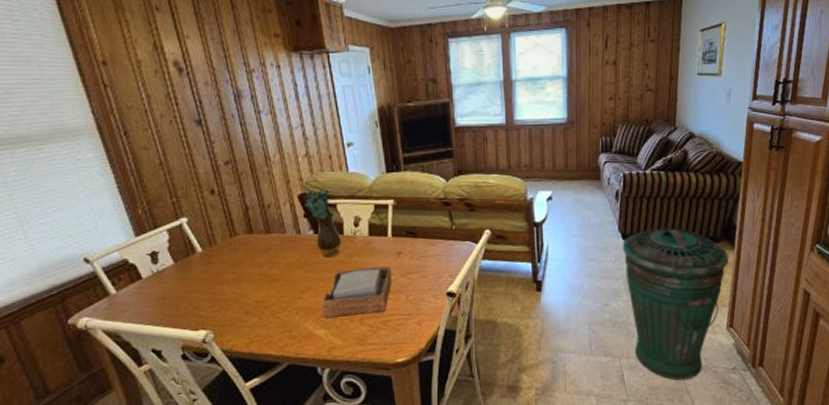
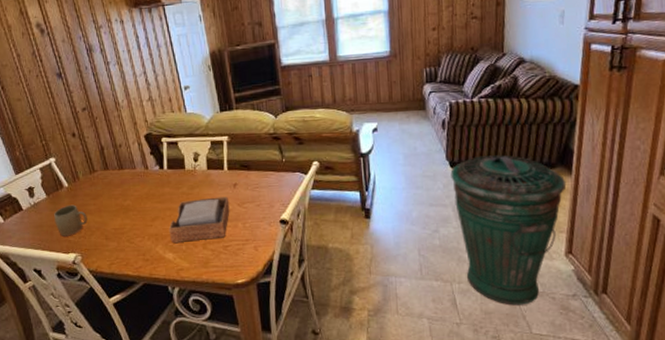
mug: none [182,273,224,311] -> present [54,204,88,237]
vase: present [304,186,341,257] -> none [149,127,184,190]

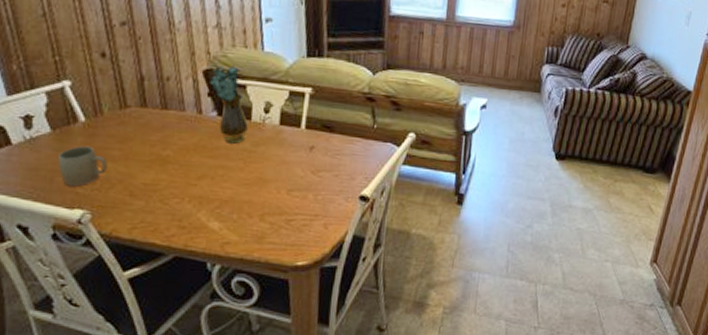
vase: none [149,127,184,190] -> present [208,64,248,144]
napkin holder: present [168,196,230,243] -> none [218,159,302,210]
trash can: present [450,155,567,305] -> none [552,151,664,312]

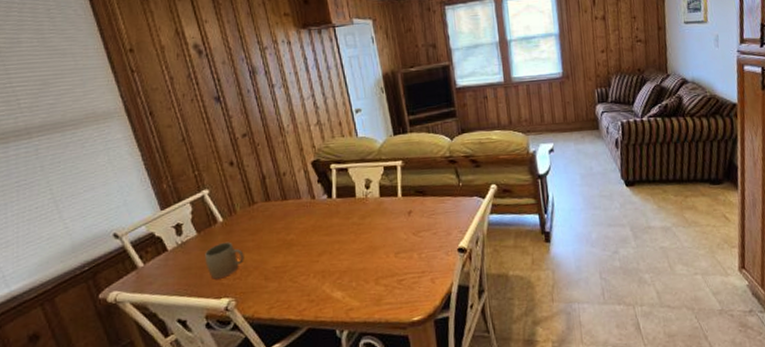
vase: present [208,64,248,144] -> none [317,152,354,220]

